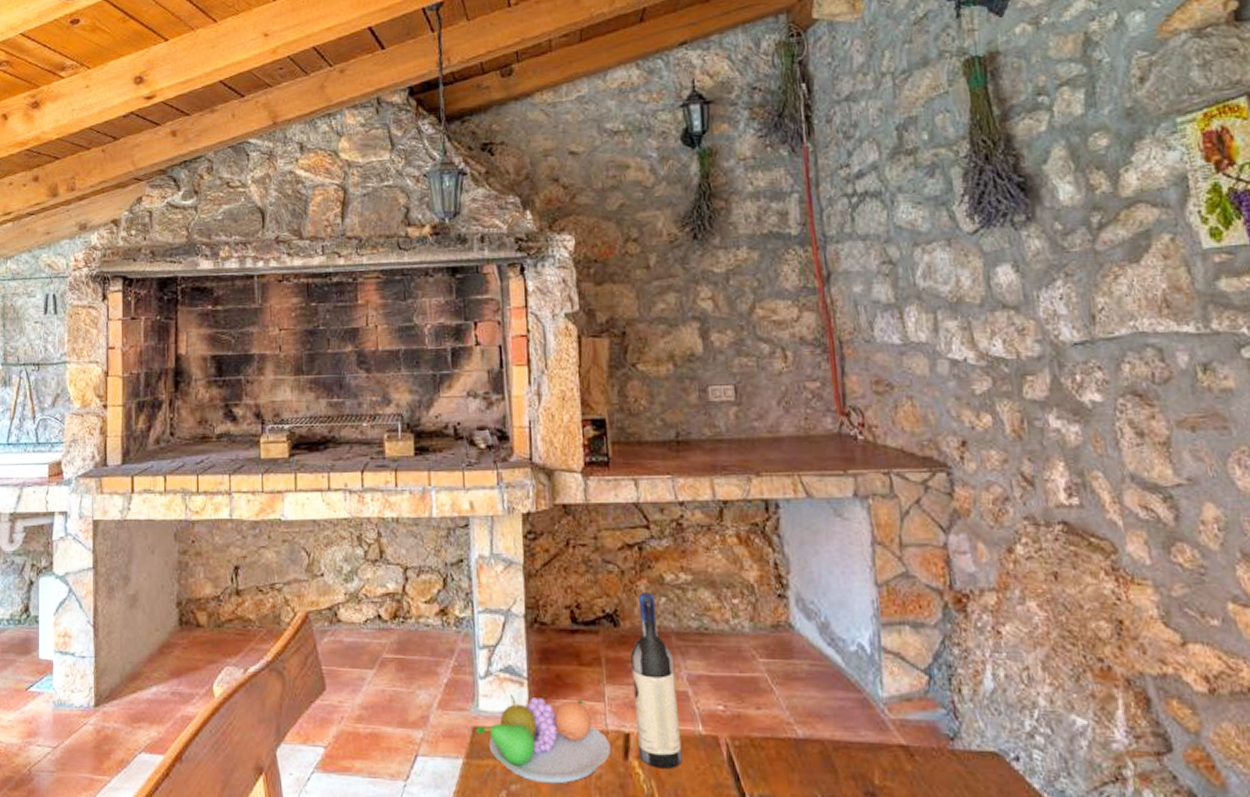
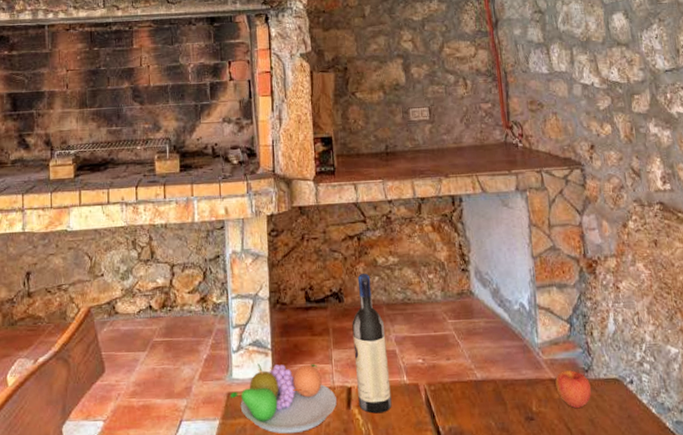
apple: none [907,735,959,787] -> present [555,369,592,409]

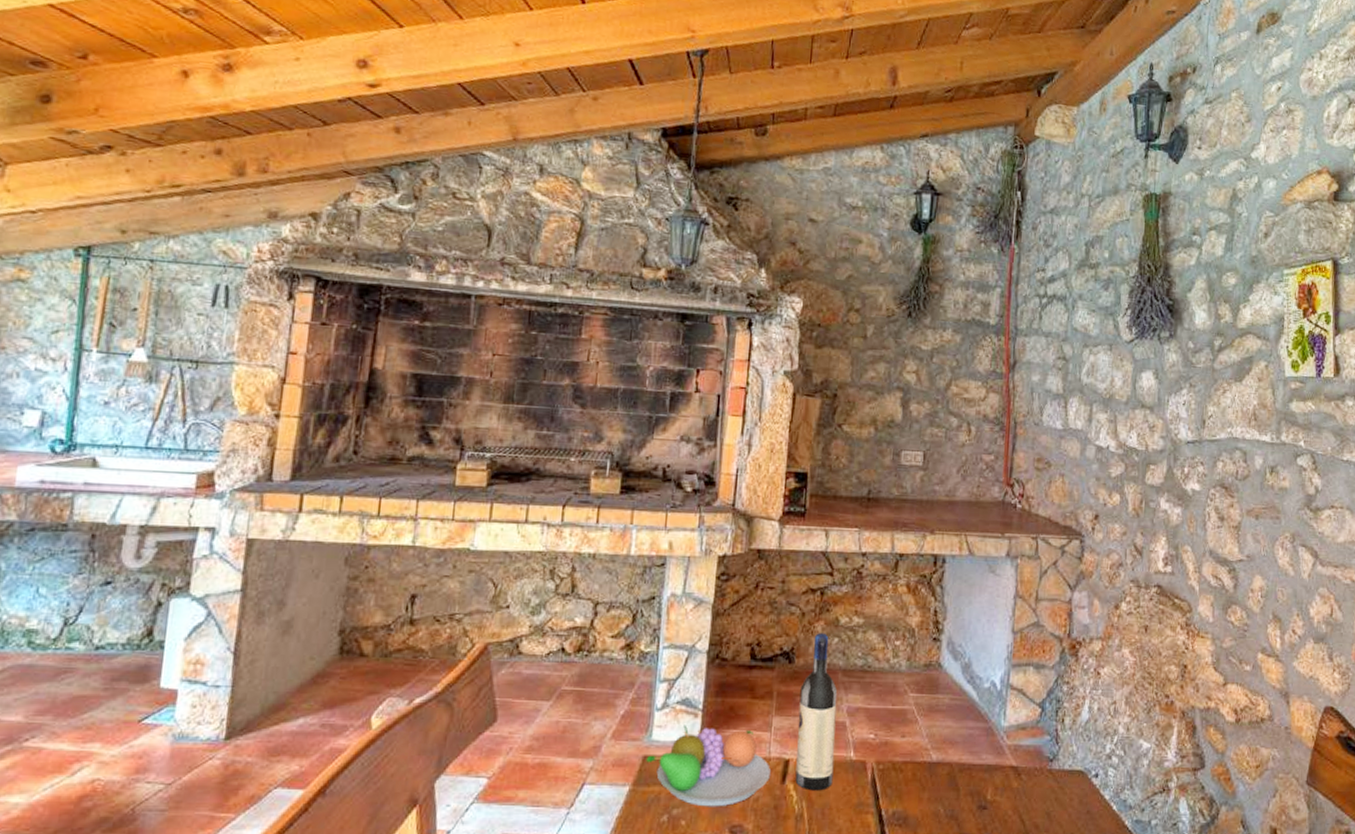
apple: present [555,369,592,409] -> none [1016,757,1054,800]

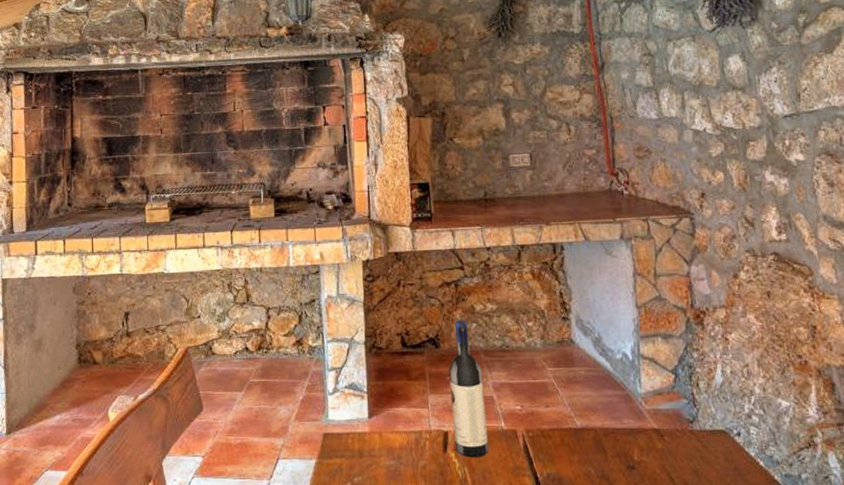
fruit bowl: present [646,725,770,807] -> none [326,406,433,475]

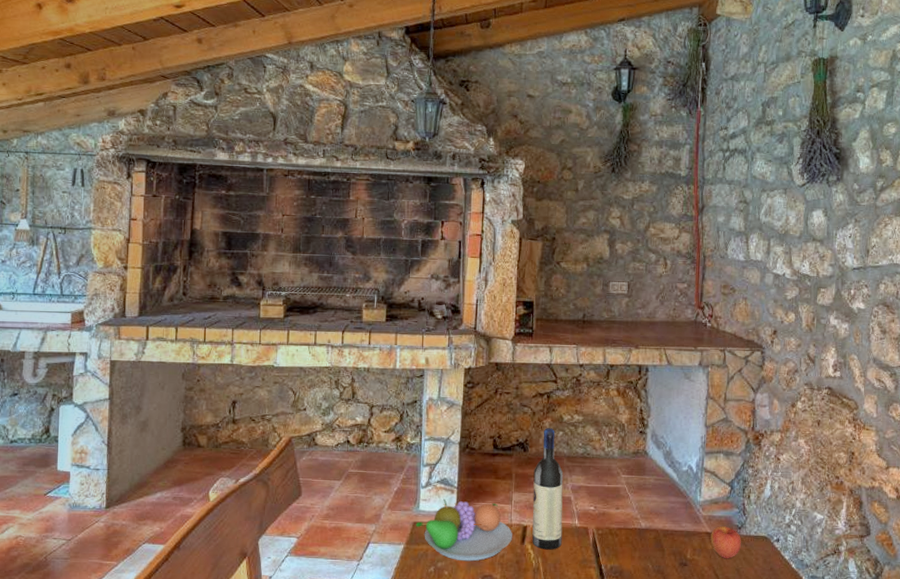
fruit bowl: none [326,406,433,475] -> present [415,499,512,562]
apple: none [658,419,697,459] -> present [710,525,742,559]

